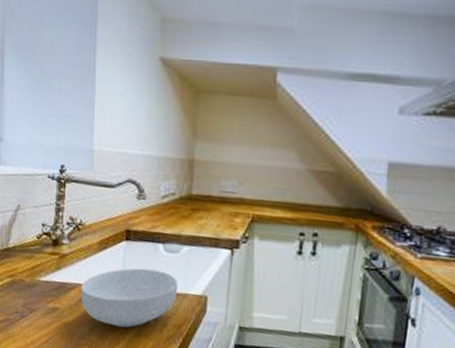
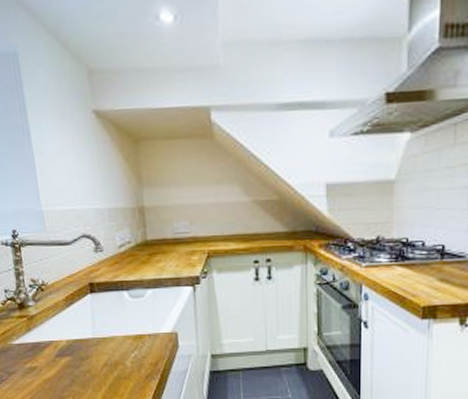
cereal bowl: present [80,268,178,328] -> none [54,316,149,375]

